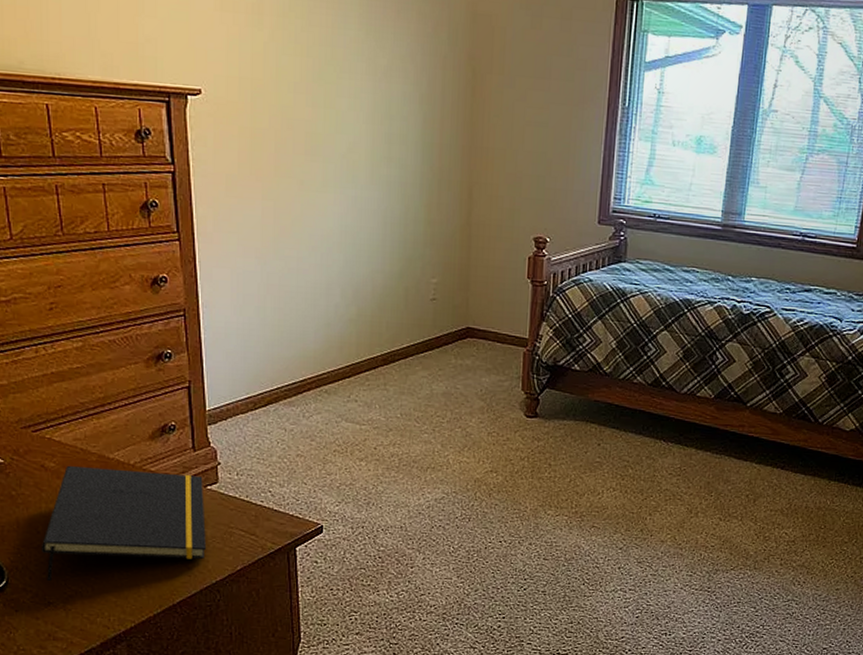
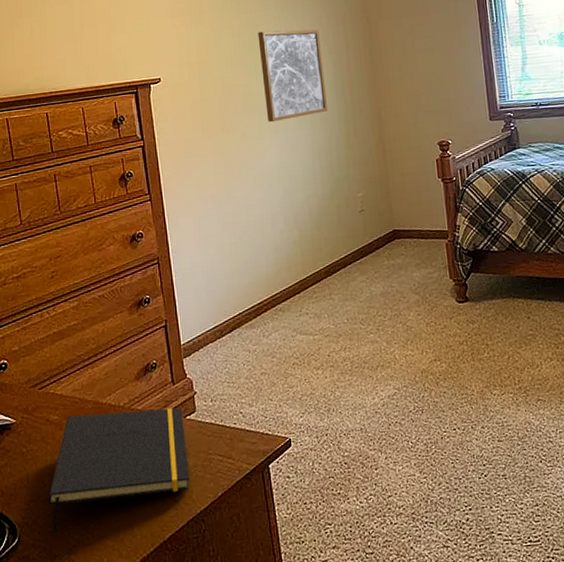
wall art: none [332,55,411,175] -> present [257,29,327,122]

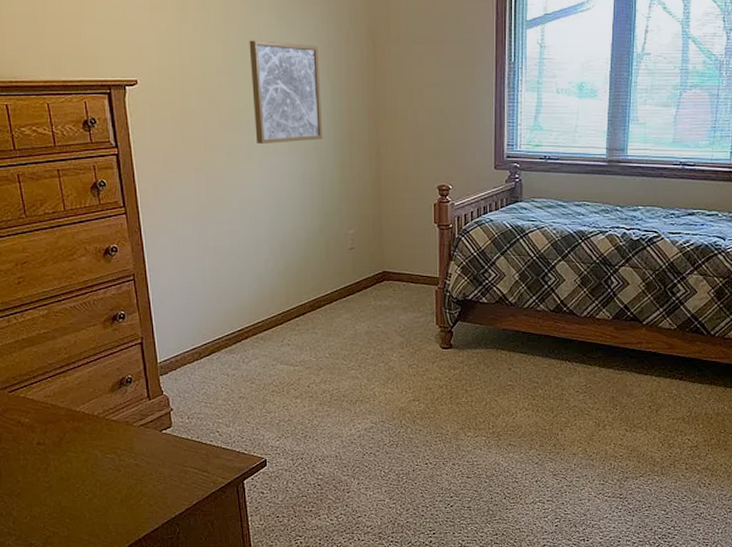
notepad: present [48,407,189,534] -> none [22,420,164,525]

